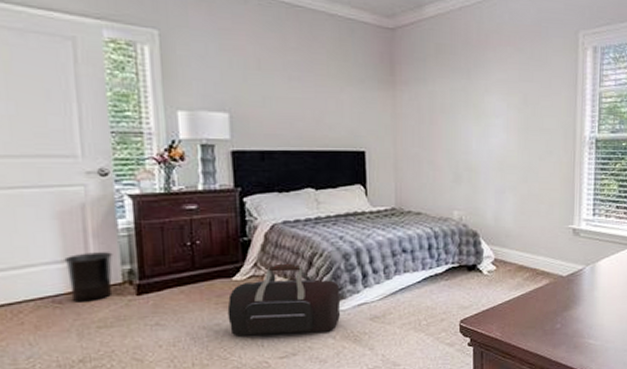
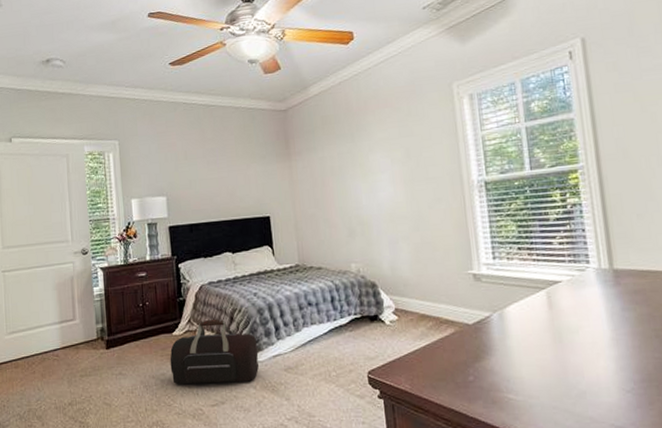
waste bin: present [64,252,113,302] -> none [60,314,91,355]

